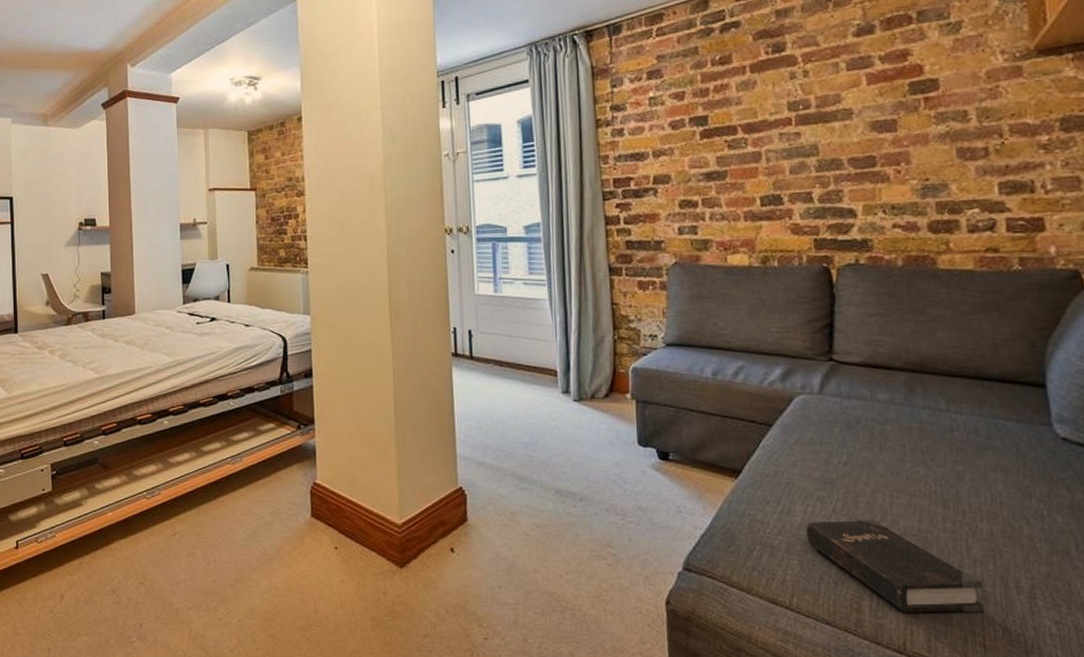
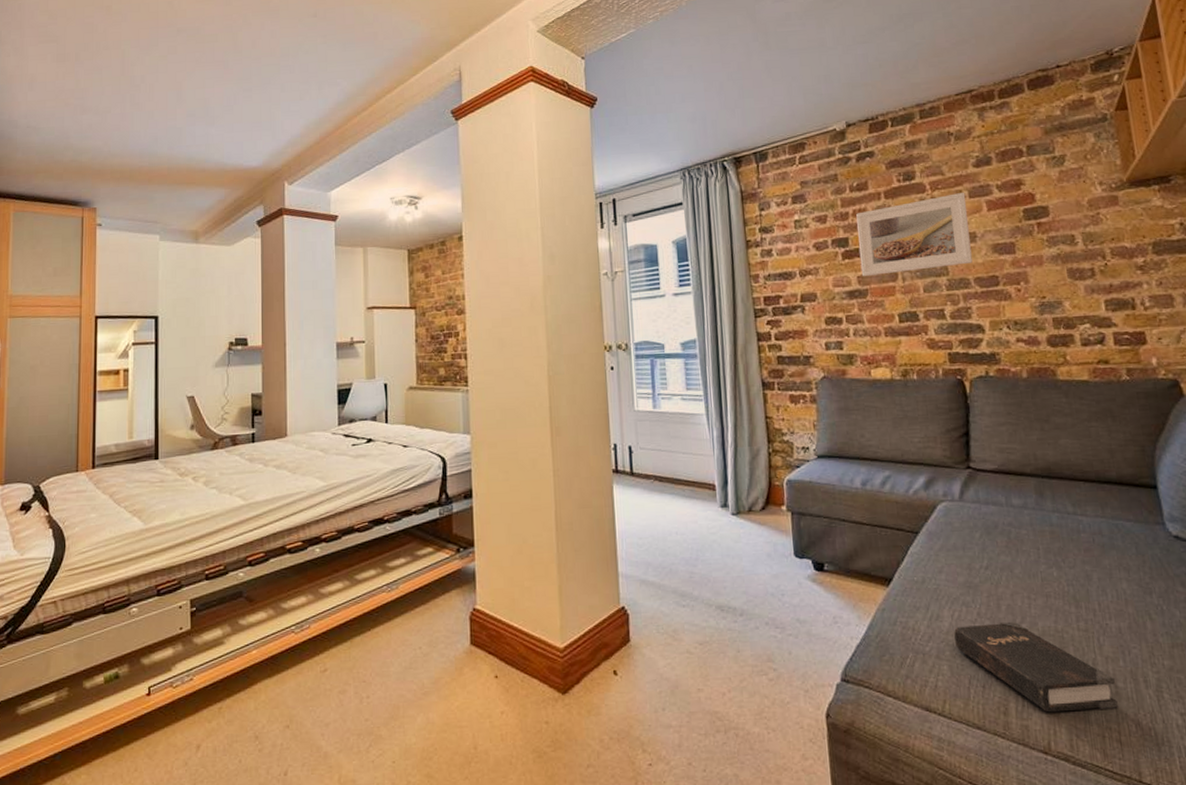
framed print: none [718,65,847,158] -> present [856,193,973,277]

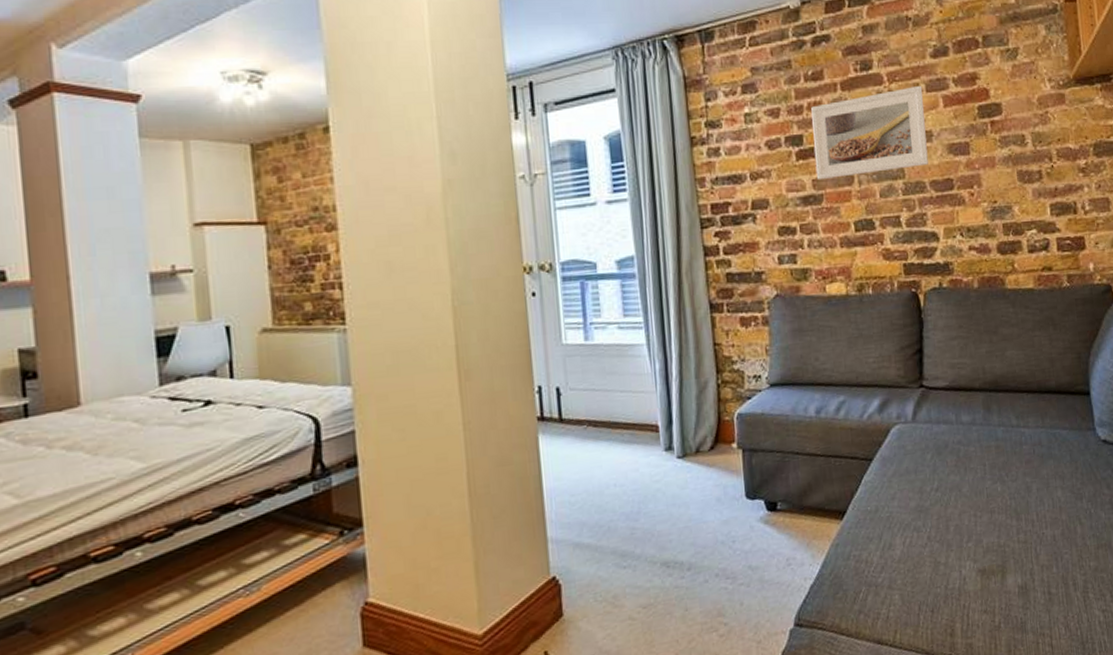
hardback book: present [954,621,1118,713] -> none [905,541,1051,628]

